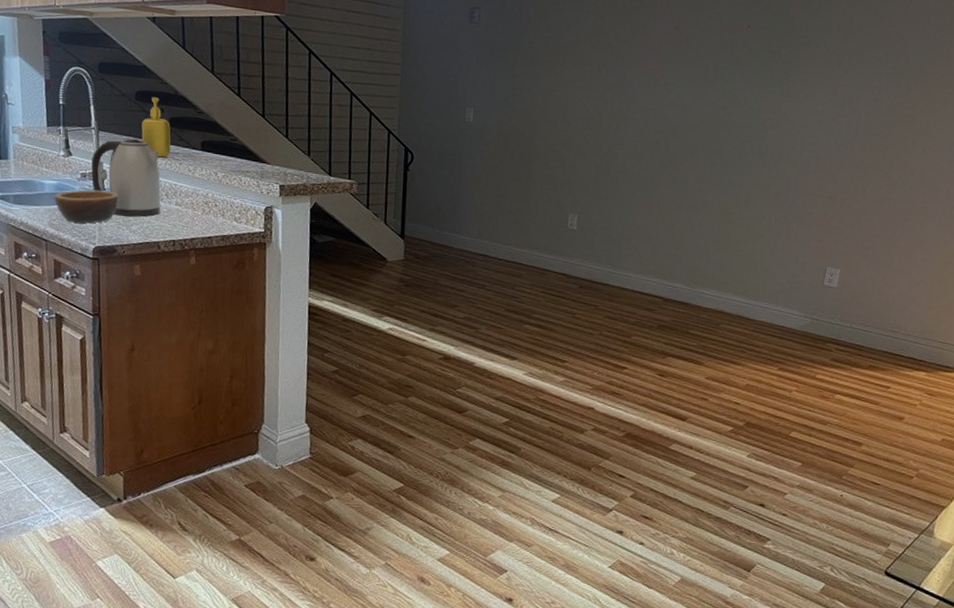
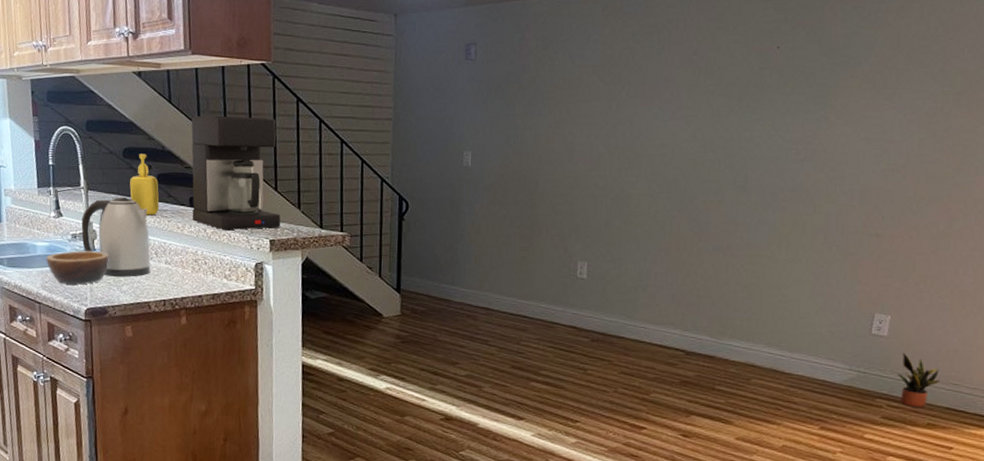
coffee maker: none [203,63,291,175] -> present [191,115,281,231]
potted plant: none [845,302,881,351] -> present [898,352,940,407]

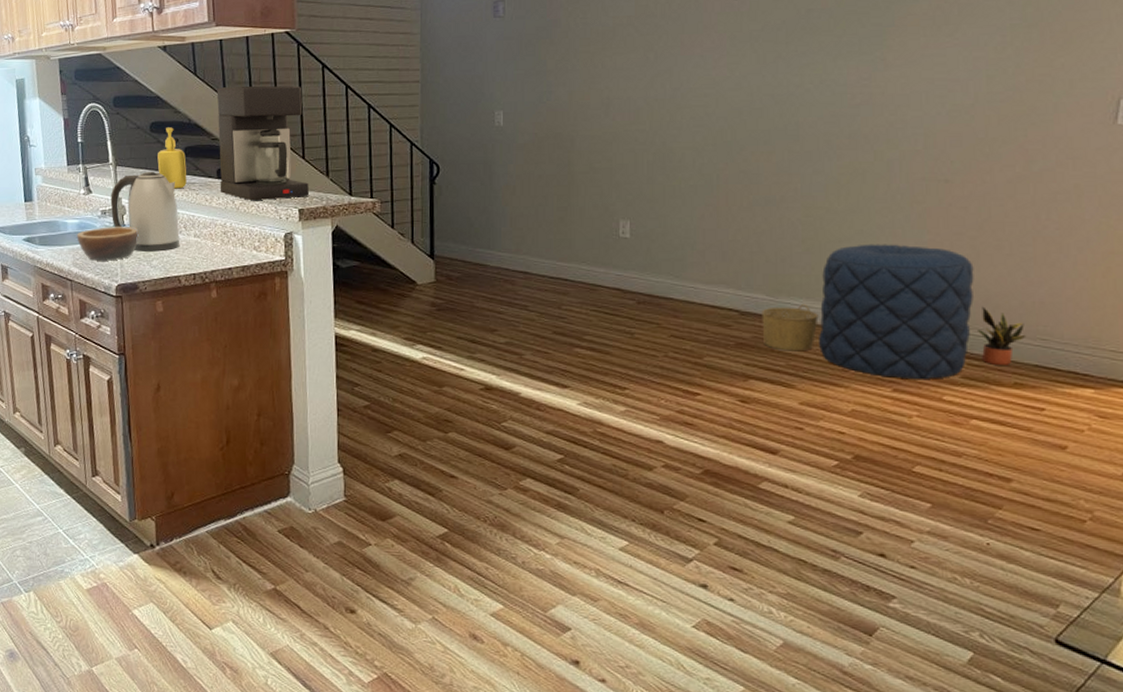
basket: none [705,346,757,390] -> present [762,304,819,352]
pouf: none [756,291,898,419] -> present [819,244,974,379]

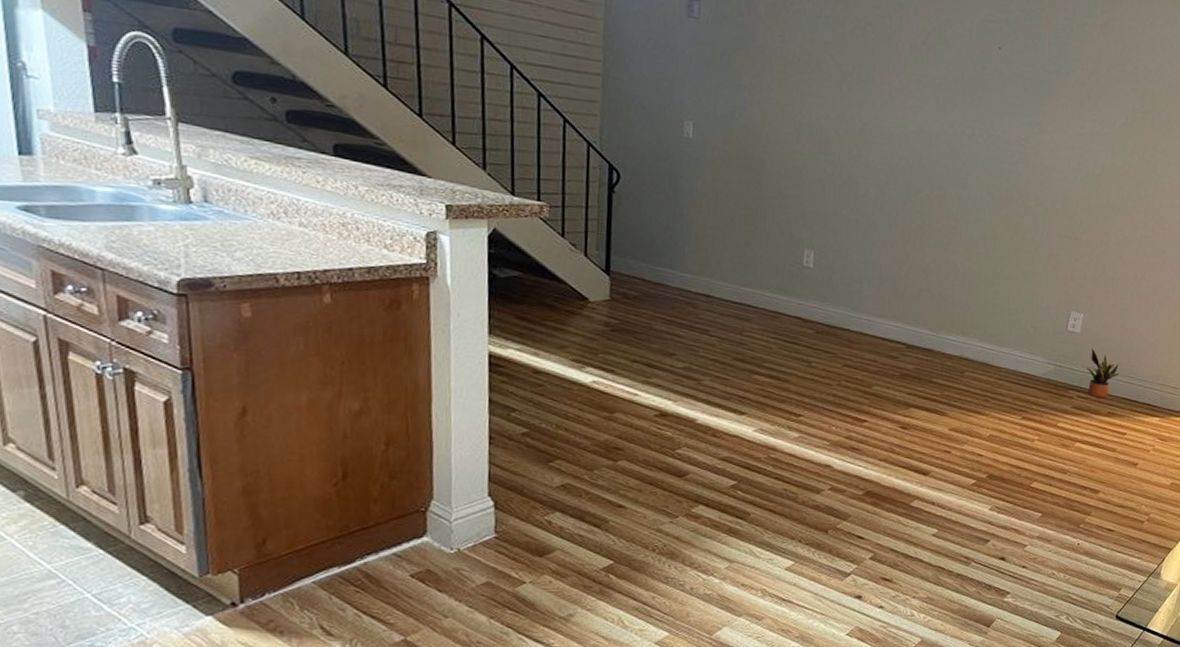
bowl: present [77,227,139,261] -> none [112,202,214,248]
kettle: present [110,171,180,252] -> none [168,135,278,241]
soap dispenser: present [157,127,187,189] -> none [243,81,289,164]
coffee maker: present [217,86,310,201] -> none [334,41,461,191]
basket: present [762,304,819,352] -> none [924,340,970,383]
pouf: present [819,244,974,379] -> none [969,289,1089,409]

